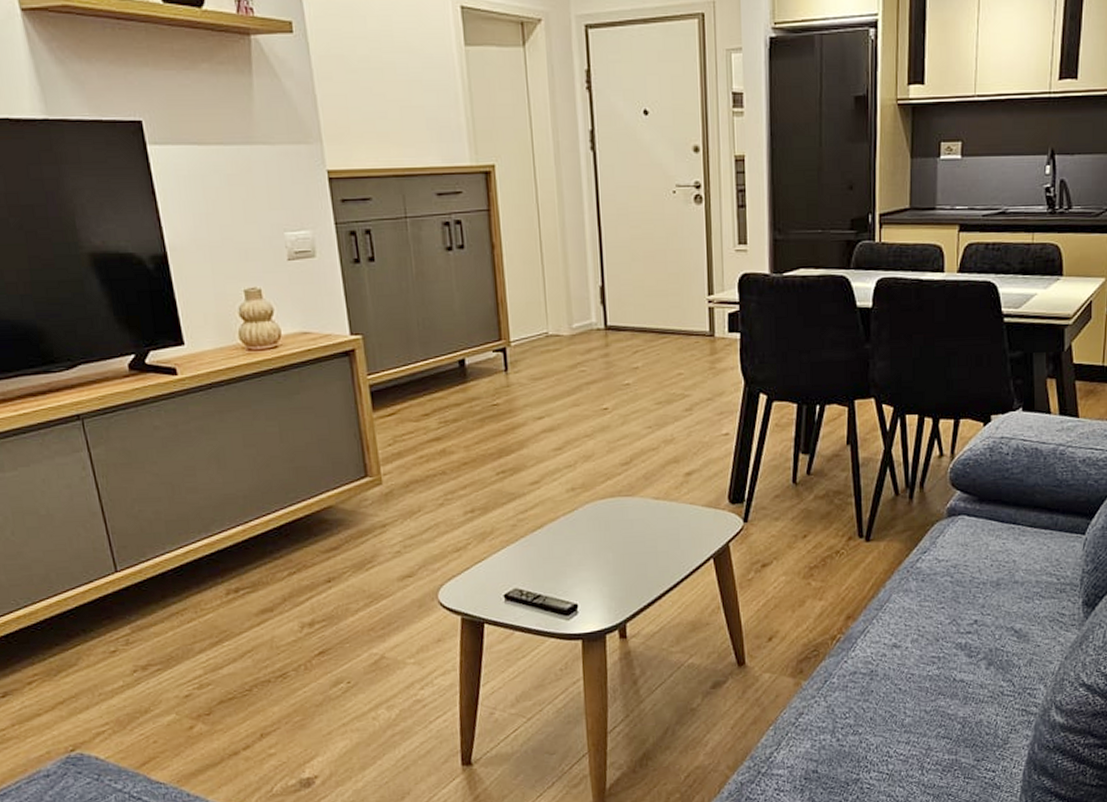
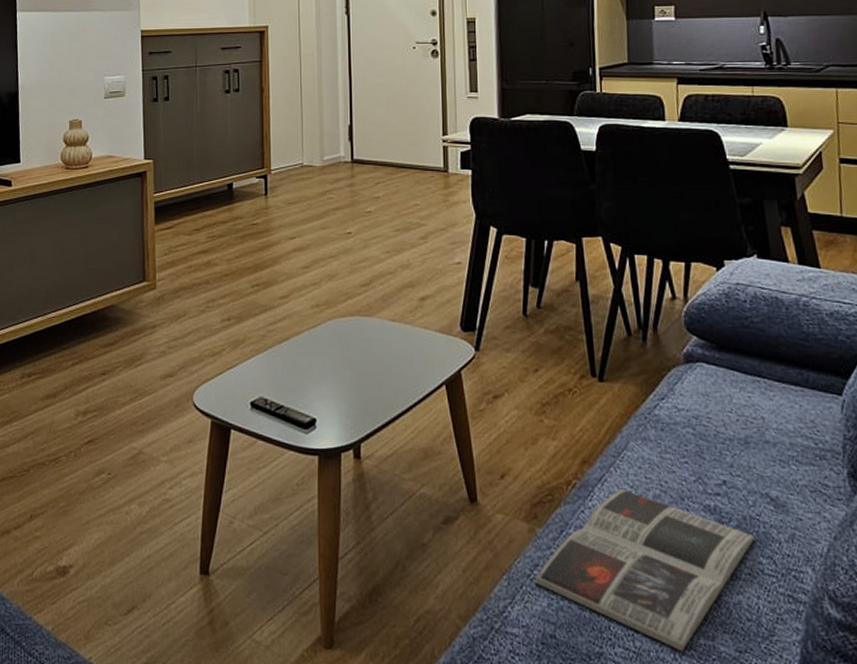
magazine: none [799,638,998,768] -> present [534,489,754,652]

